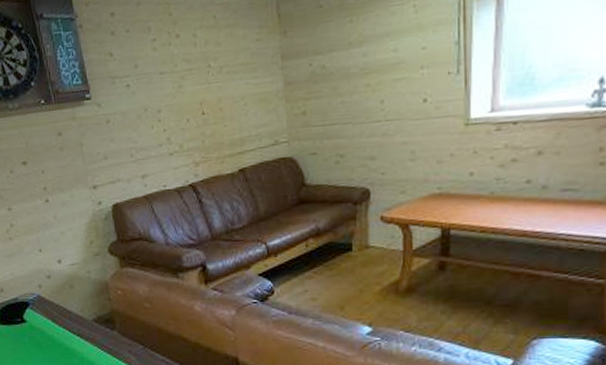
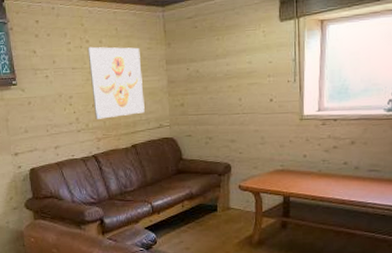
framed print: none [178,40,255,138] -> present [87,46,145,119]

